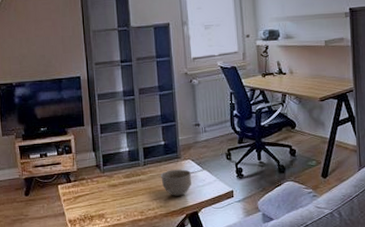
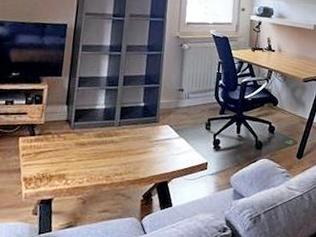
bowl: present [161,169,192,196] -> none [134,134,168,163]

